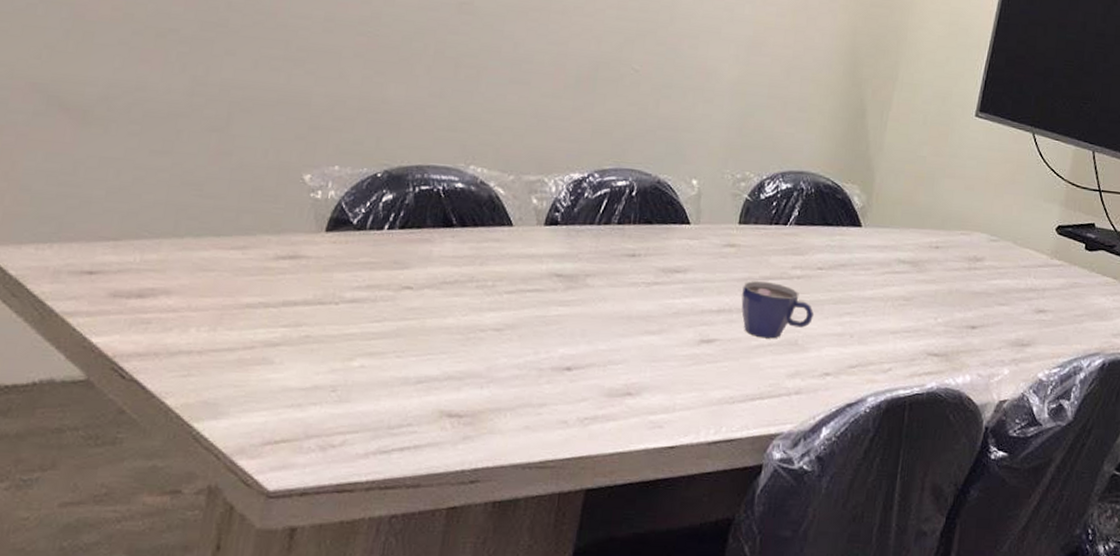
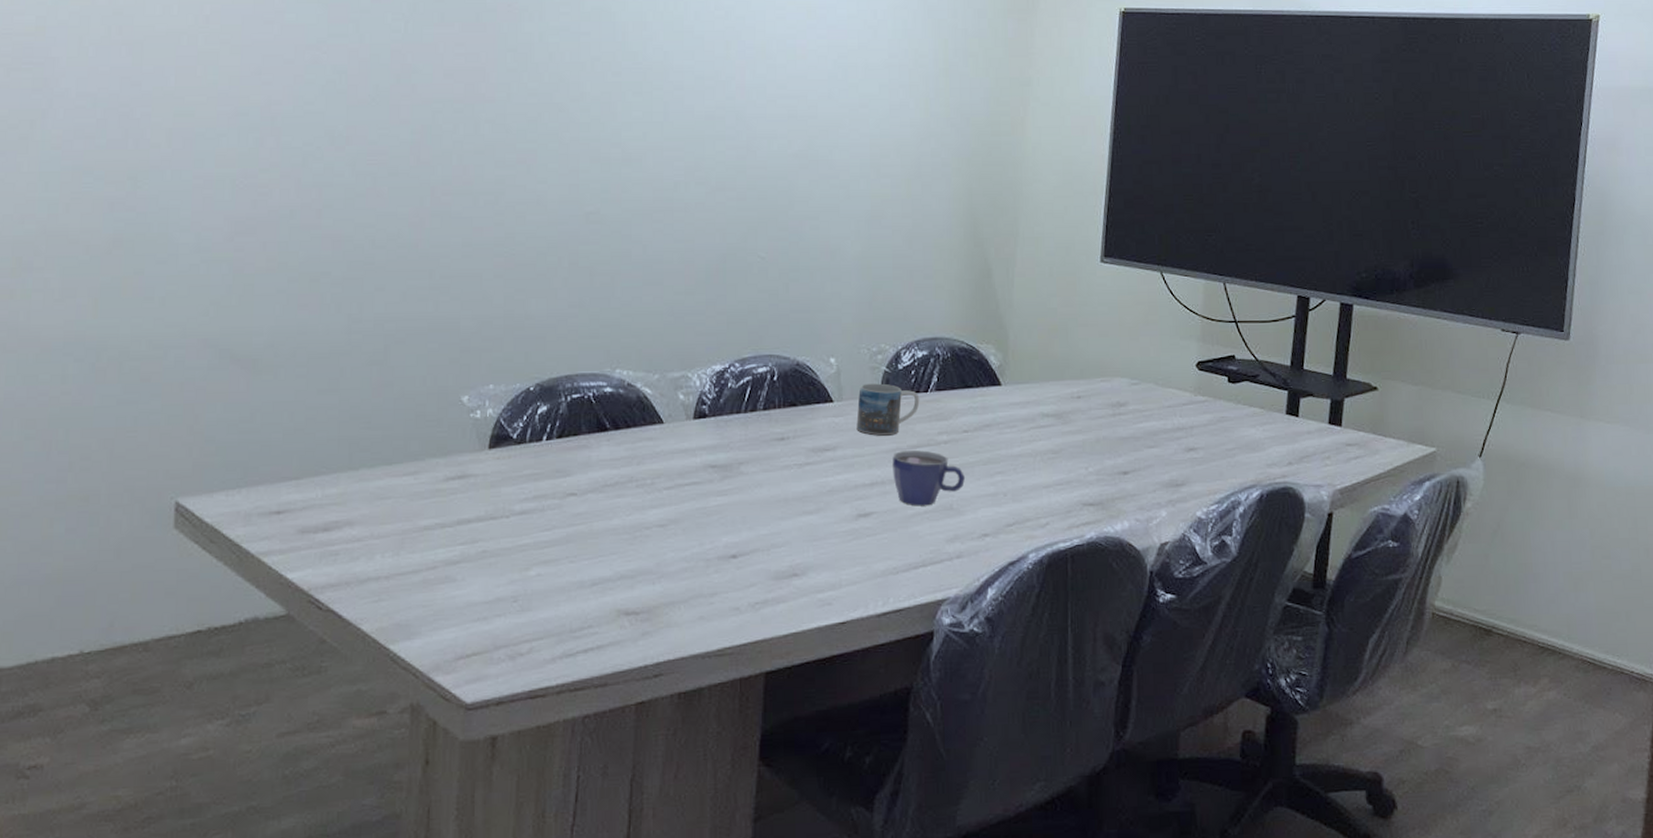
mug: none [710,209,778,265] -> present [856,383,920,436]

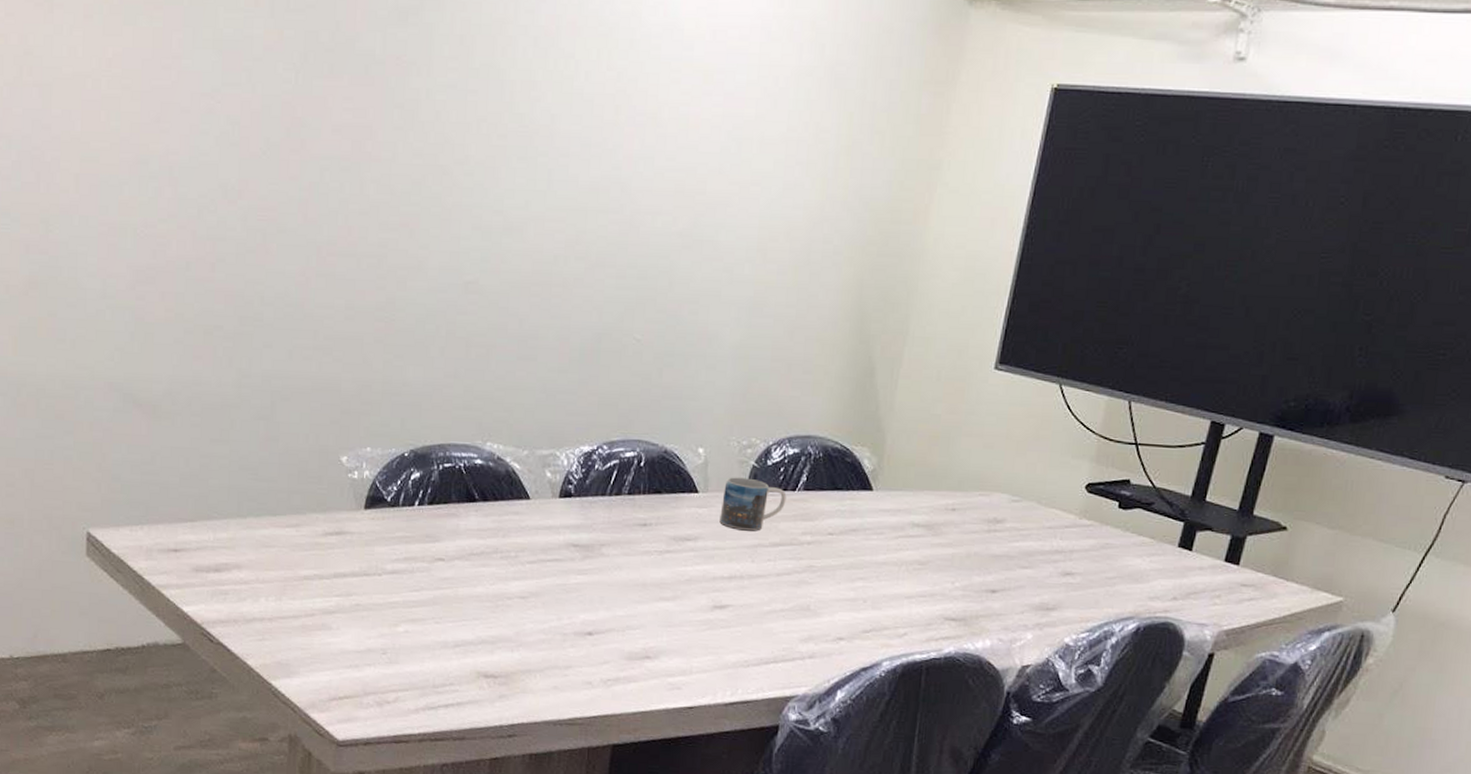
cup: present [892,450,966,506] -> none [752,547,826,604]

